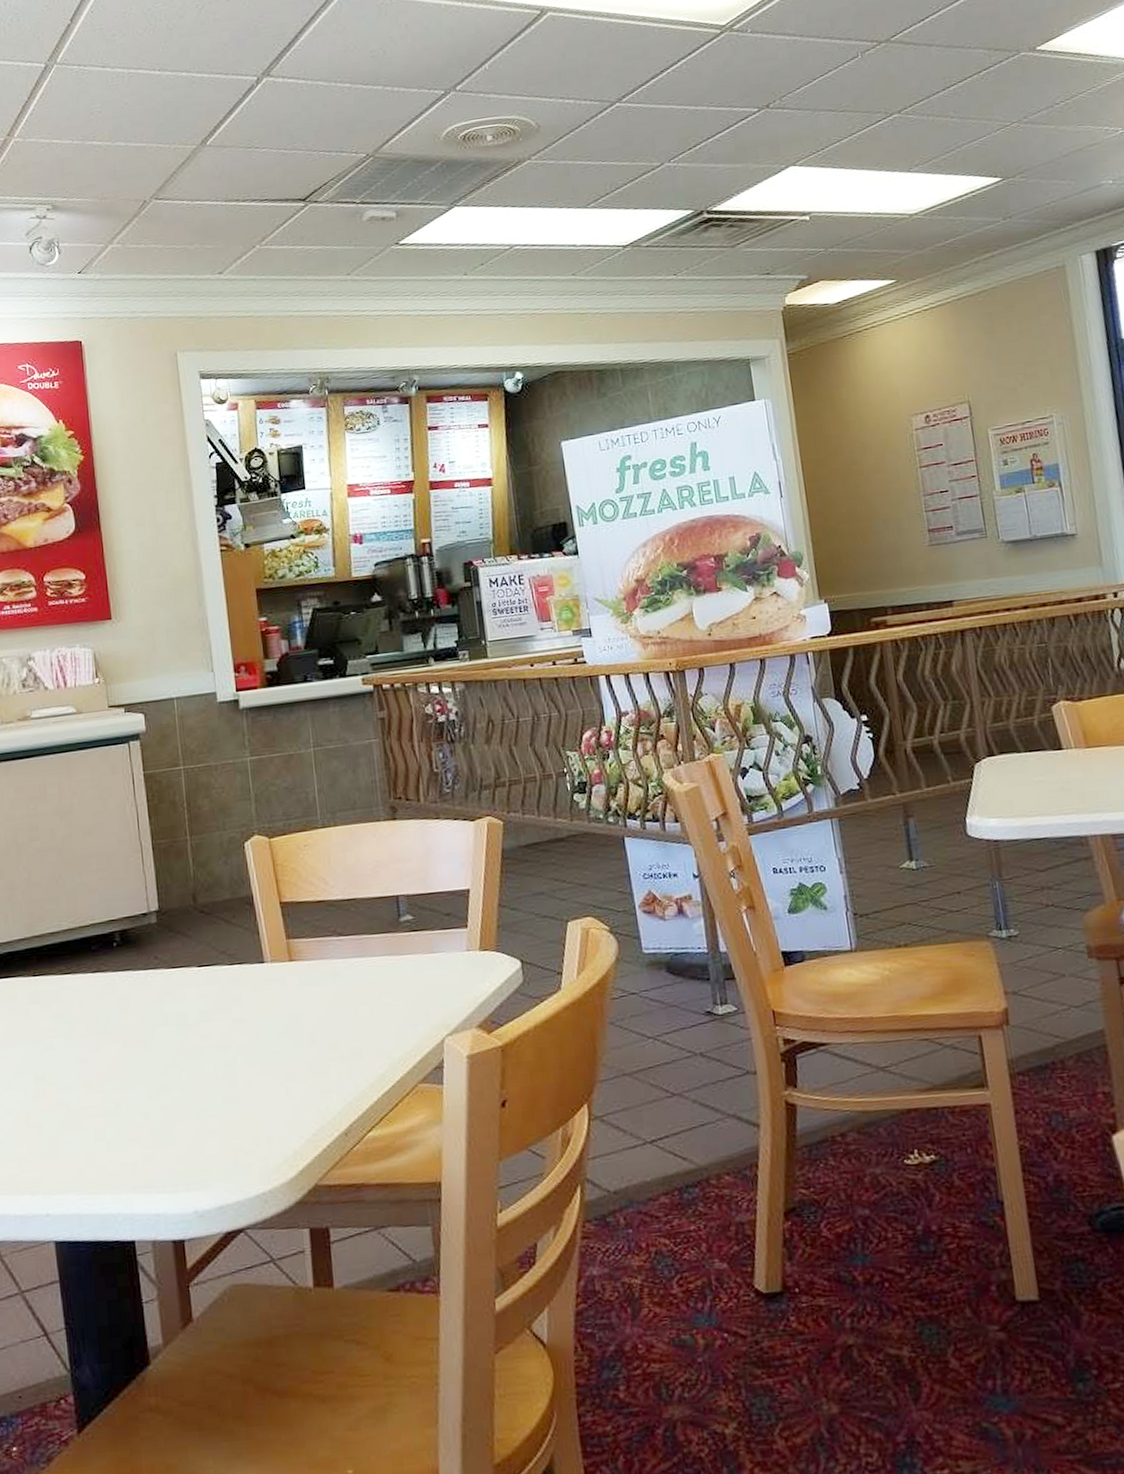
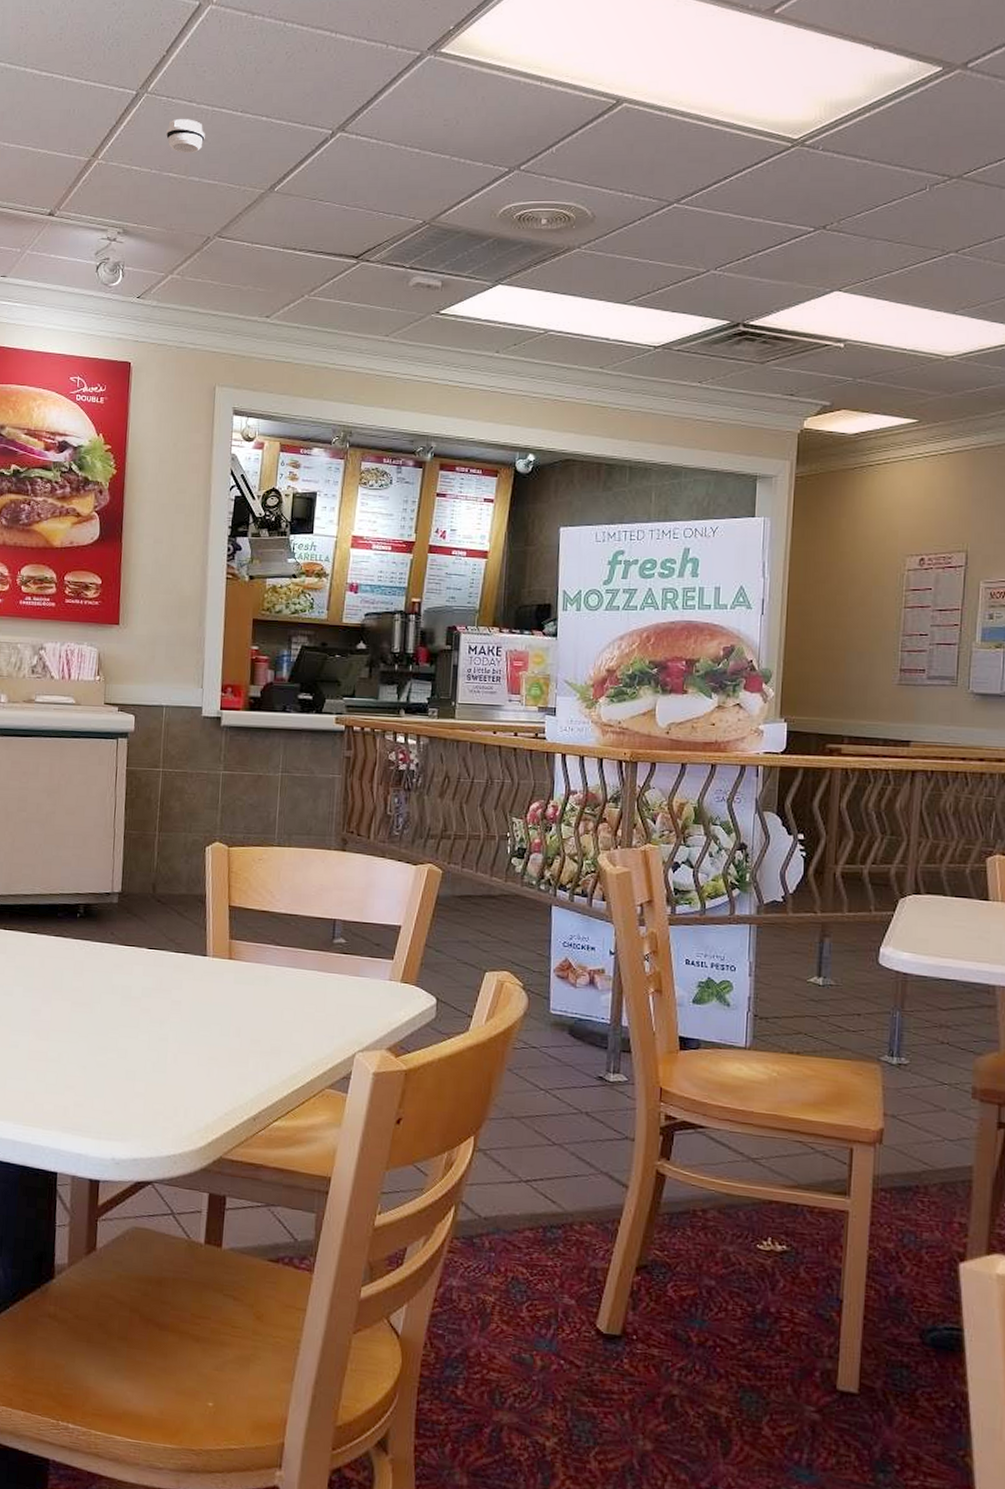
smoke detector: none [83,84,125,120] -> present [166,119,205,153]

